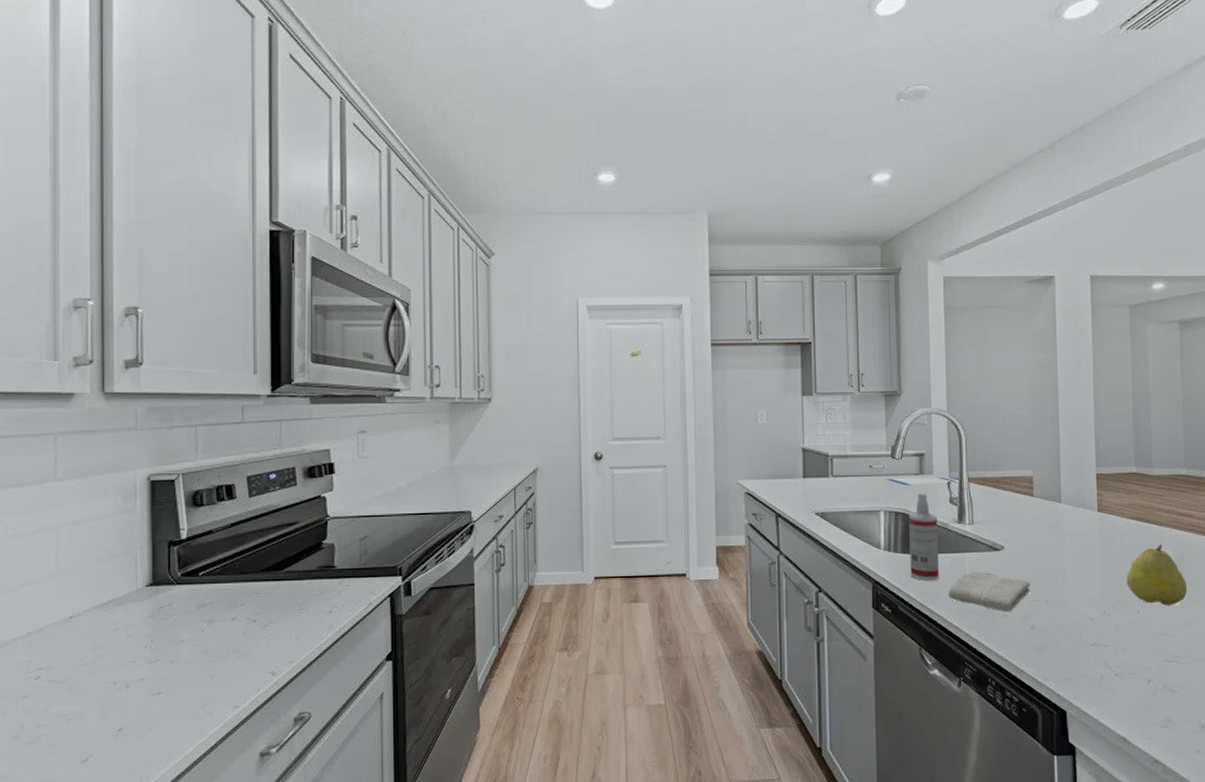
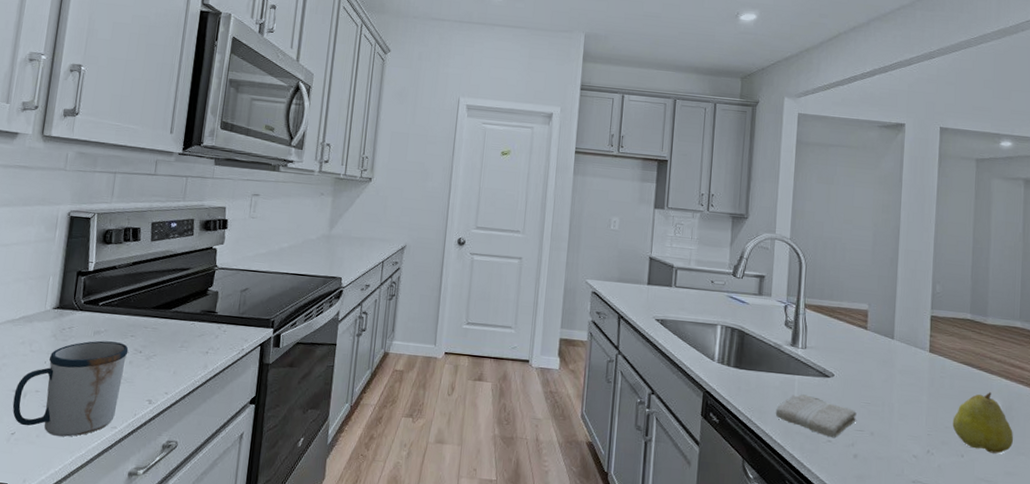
mug: none [115,614,240,725] -> present [12,340,129,437]
spray bottle: present [909,493,939,580] -> none [741,313,772,398]

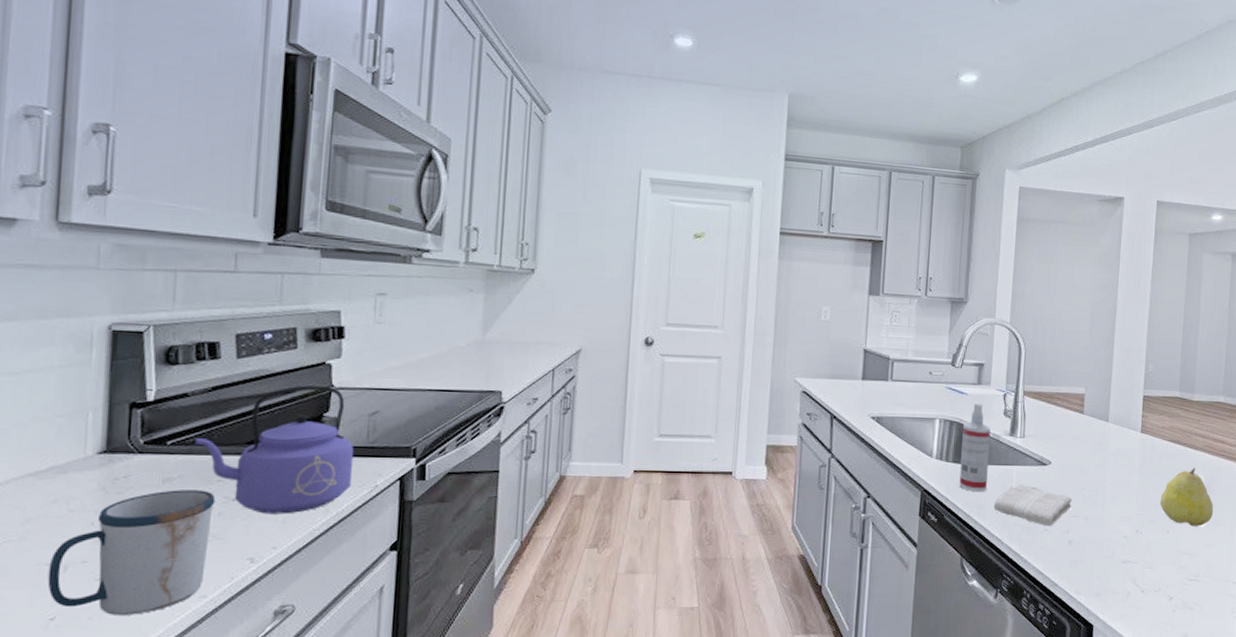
kettle: none [117,264,229,367] -> present [194,385,355,514]
spray bottle: none [741,313,772,398] -> present [959,403,991,491]

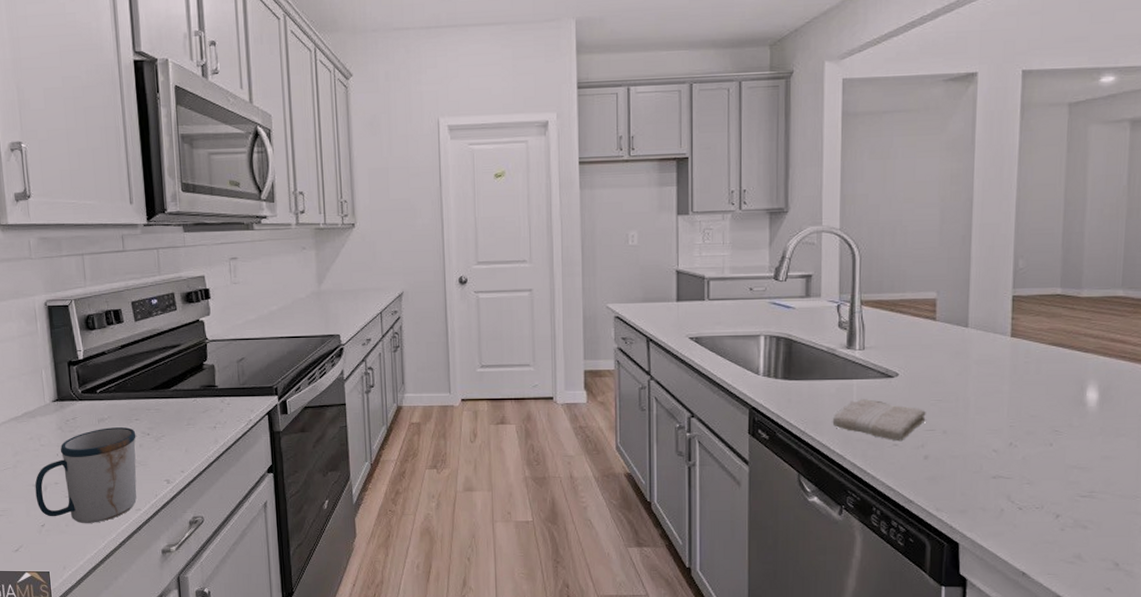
kettle: present [194,385,355,514] -> none [115,339,232,445]
spray bottle: present [959,403,991,491] -> none [791,317,824,407]
fruit: present [1160,468,1214,527] -> none [1039,373,1113,438]

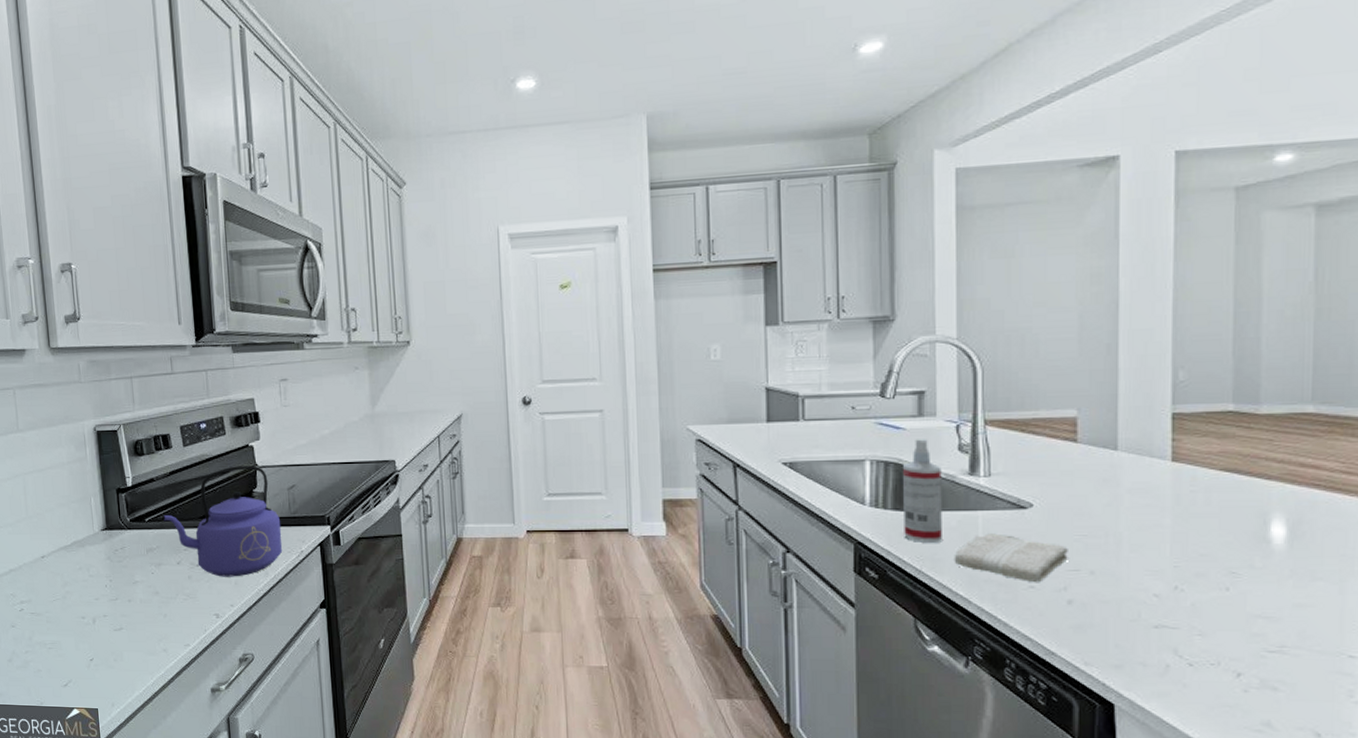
mug: present [34,427,137,523] -> none [83,558,186,658]
kettle: none [115,339,232,445] -> present [163,465,283,577]
spray bottle: none [791,317,824,407] -> present [903,439,942,542]

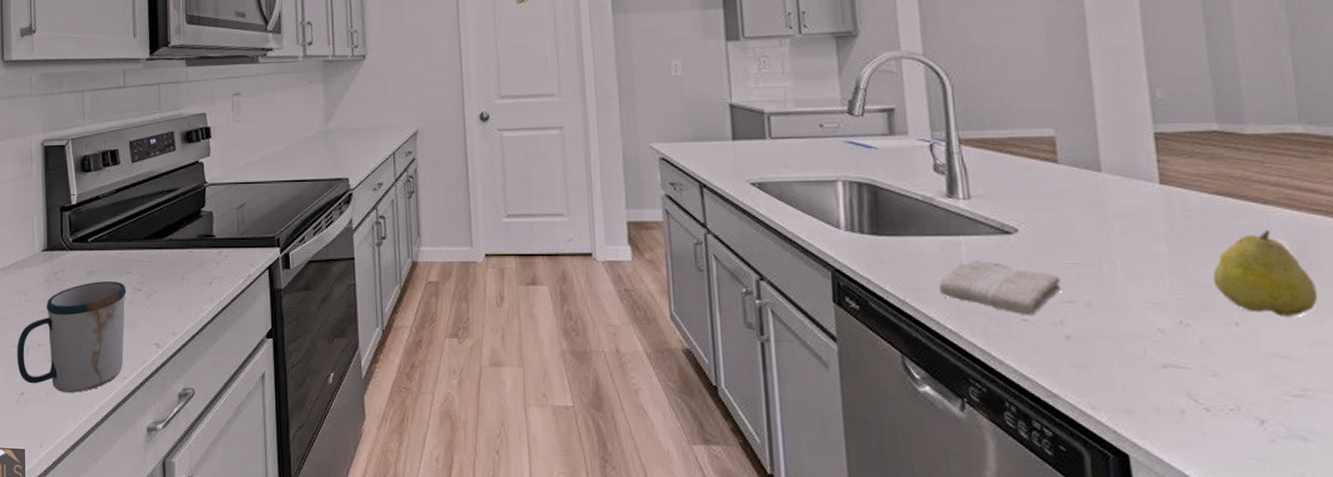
mug: none [83,558,186,658] -> present [17,281,126,393]
kettle: present [163,465,283,577] -> none [107,183,230,303]
spray bottle: present [903,439,942,542] -> none [877,159,925,270]
fruit: none [1210,504,1306,582] -> present [1212,230,1318,317]

